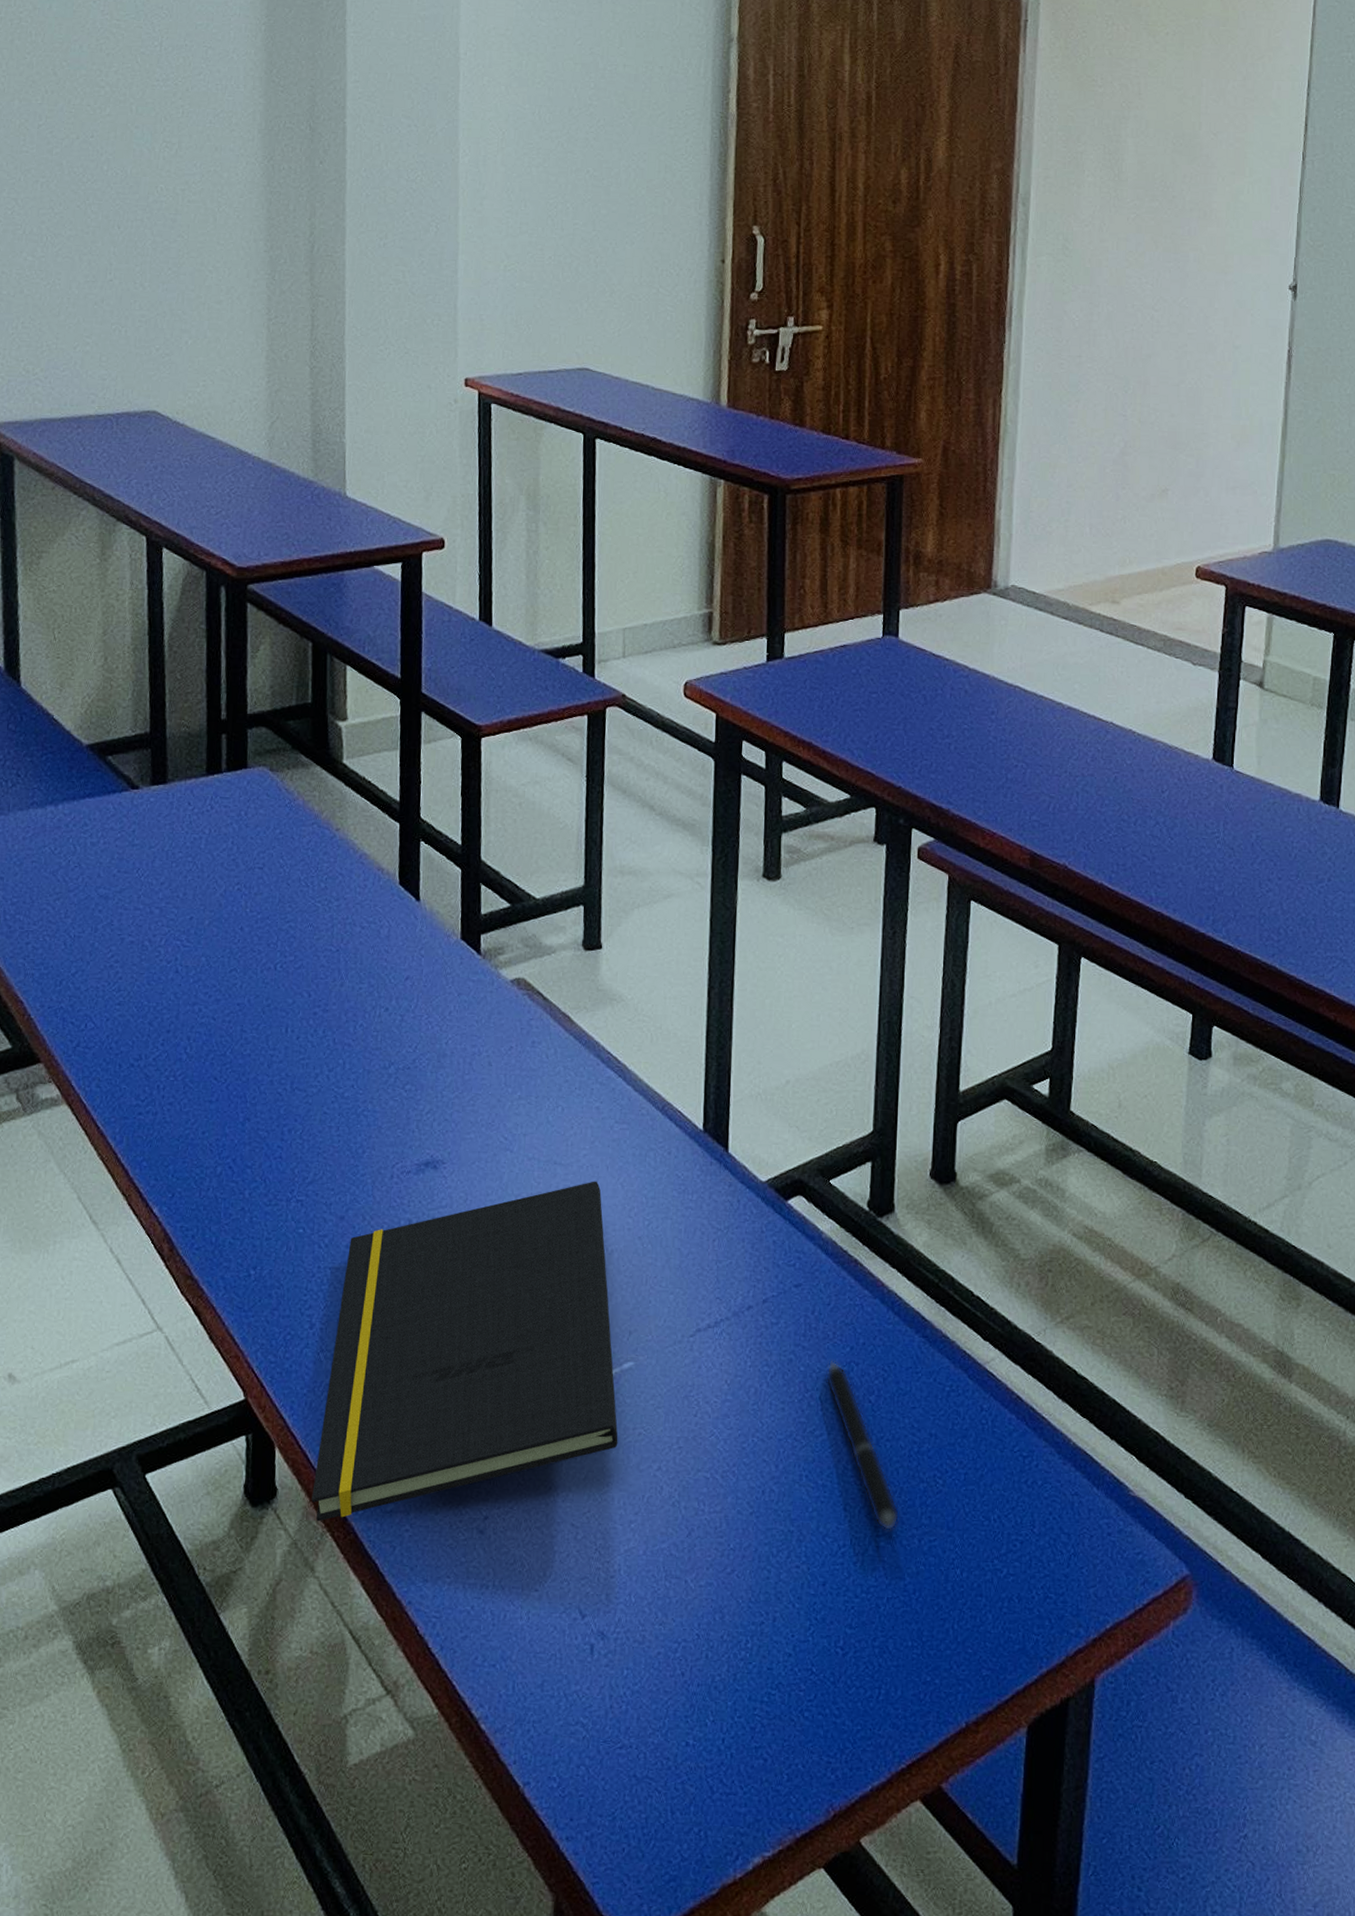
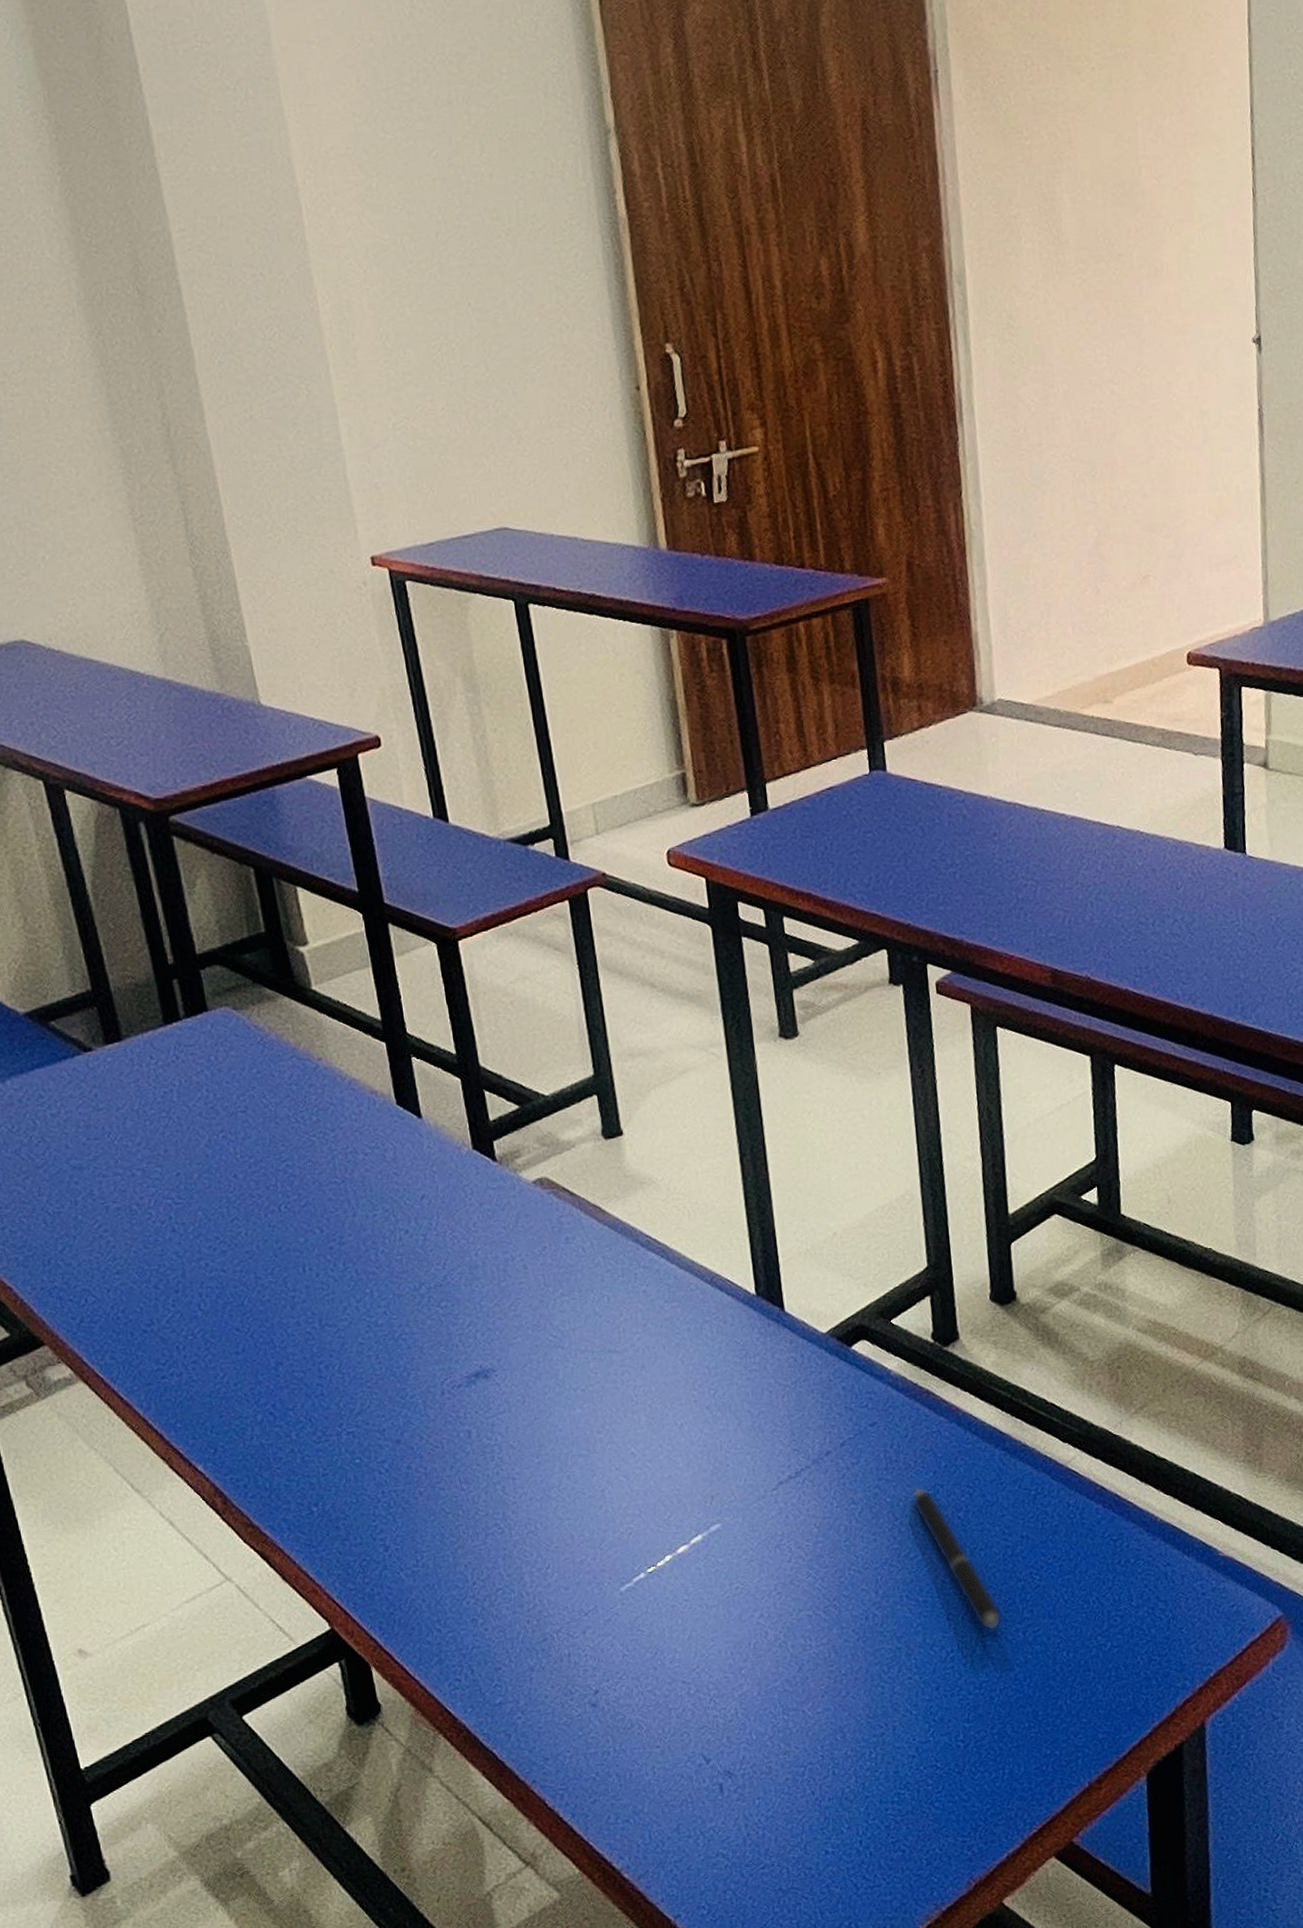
notepad: present [312,1181,618,1522] -> none [410,1361,717,1727]

